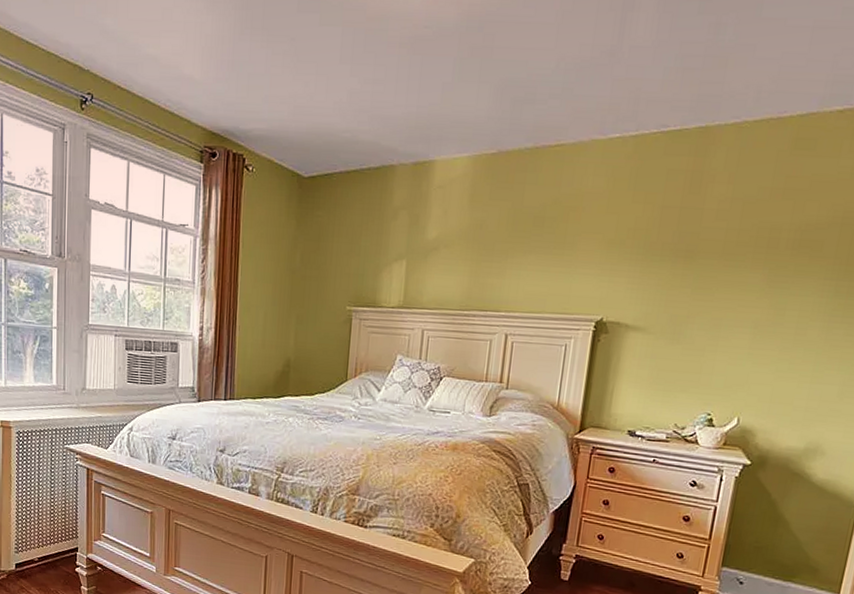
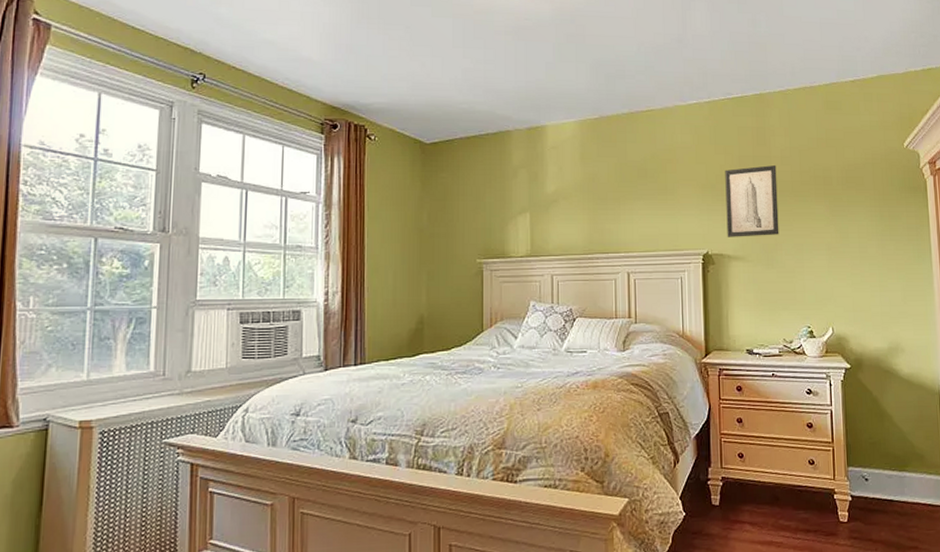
wall art: none [629,220,709,306] -> present [725,165,779,237]

